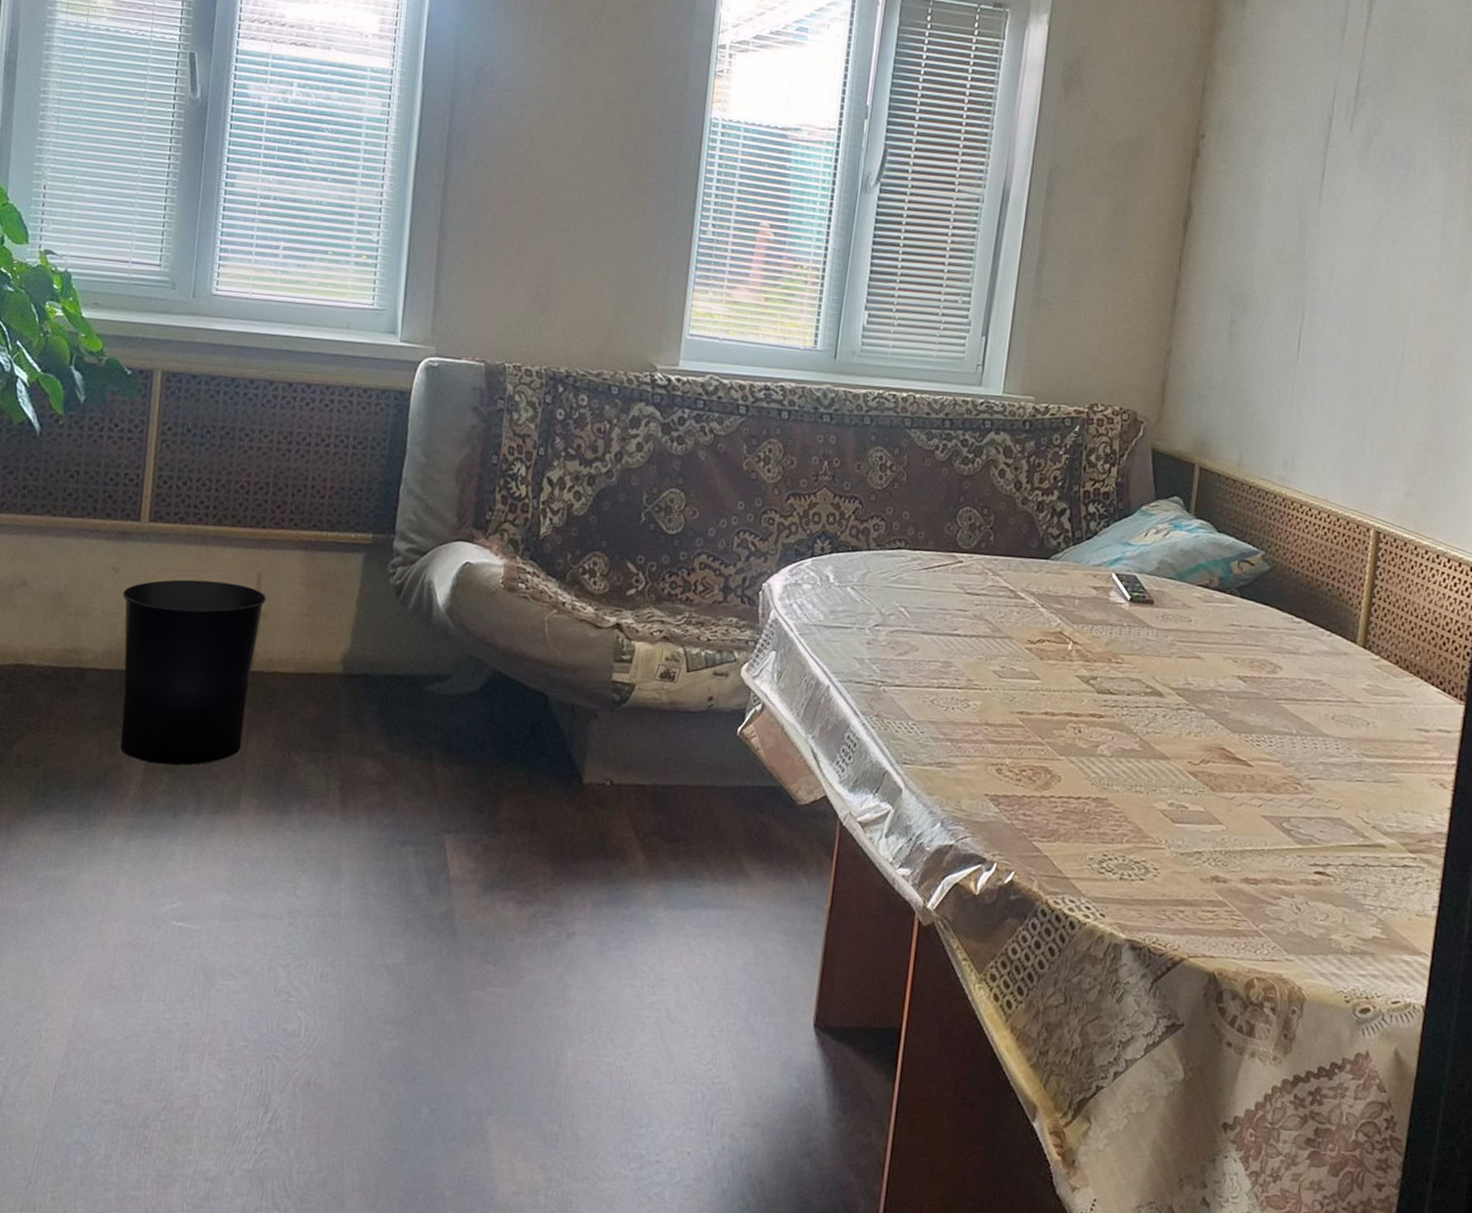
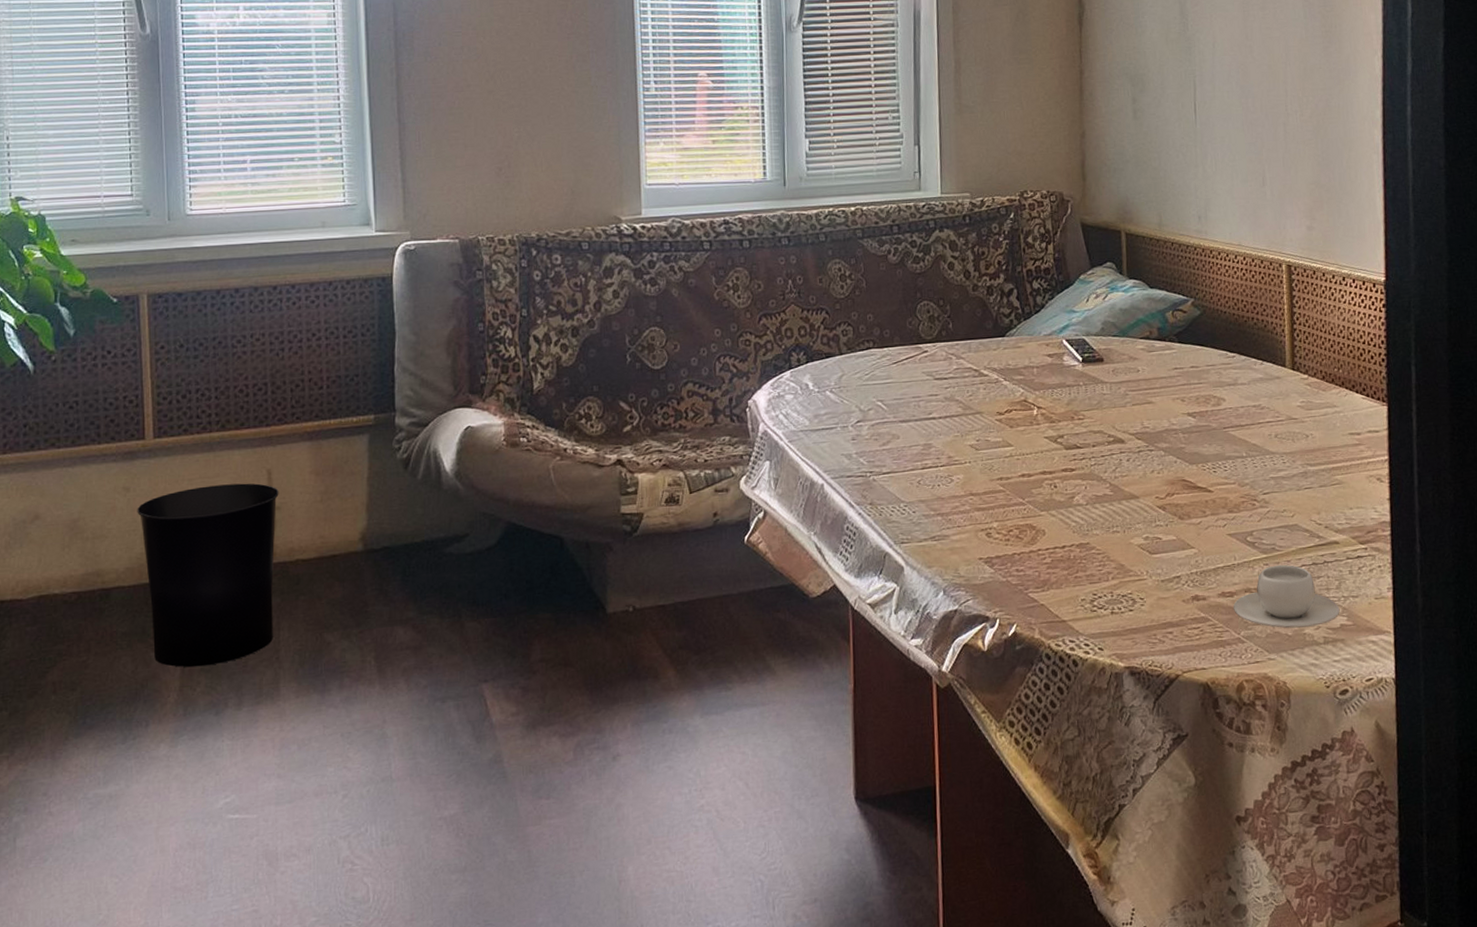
teacup: none [1255,859,1375,933] -> present [1233,565,1340,629]

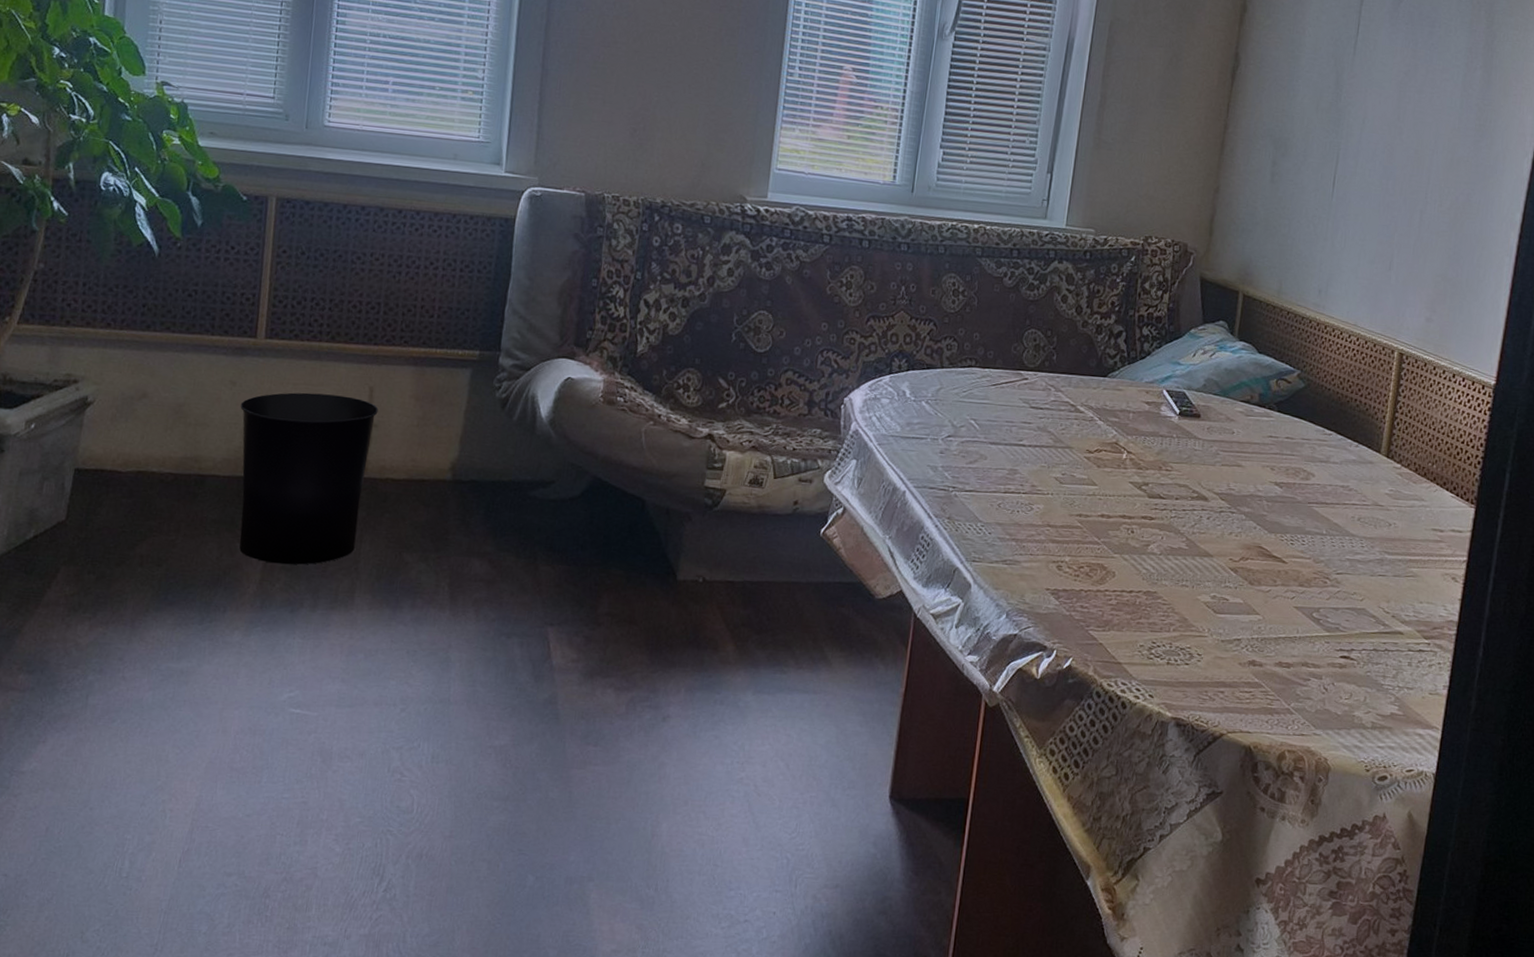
teacup: present [1233,565,1340,629] -> none [1287,645,1393,710]

